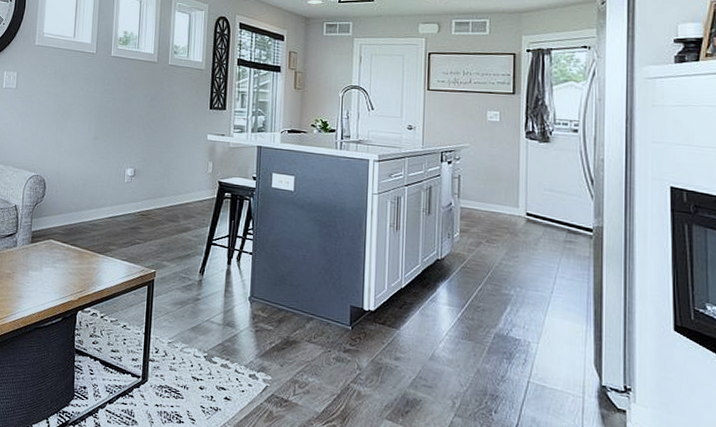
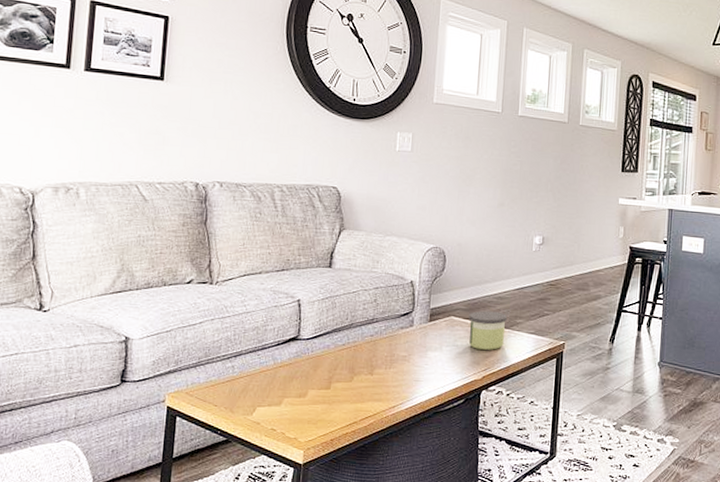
candle: none [66,236,101,274] -> present [469,310,507,350]

